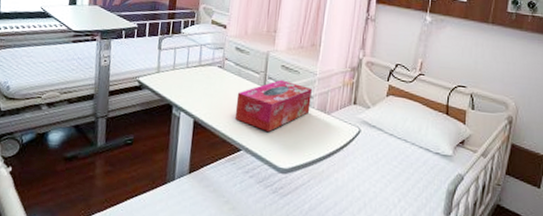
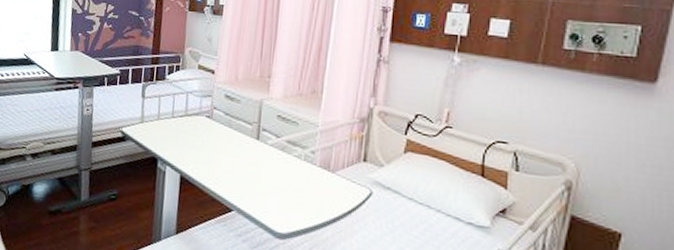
tissue box: present [234,80,312,132] -> none [225,132,313,191]

